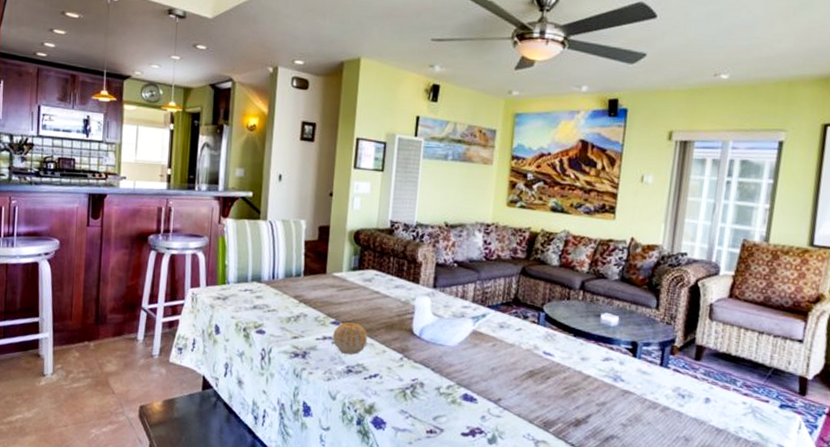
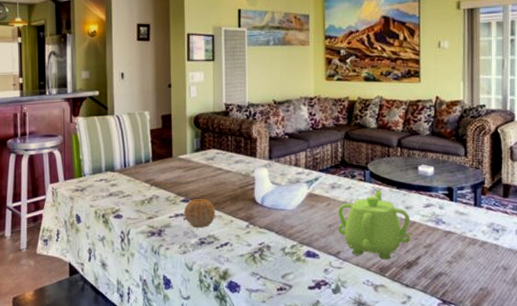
teapot: none [501,335,585,414] -> present [337,190,411,260]

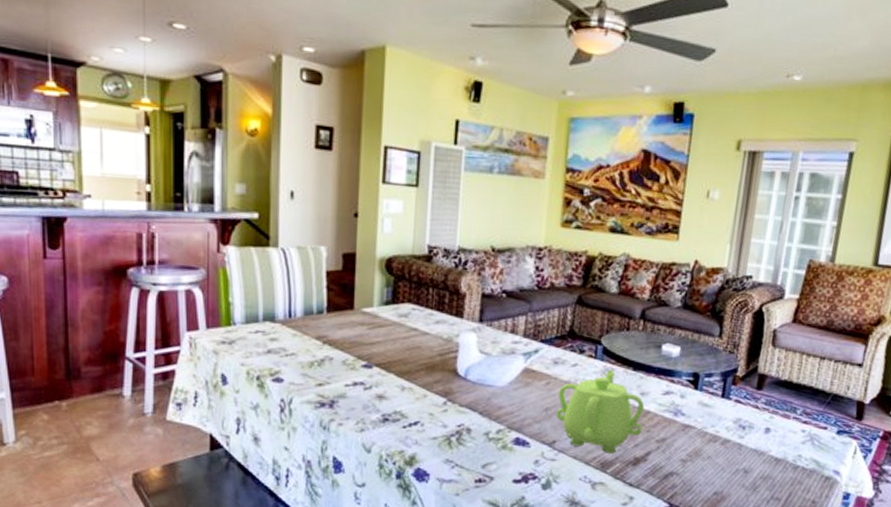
fruit: present [184,199,216,227] -> none [365,365,406,401]

